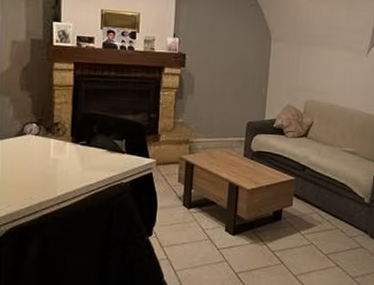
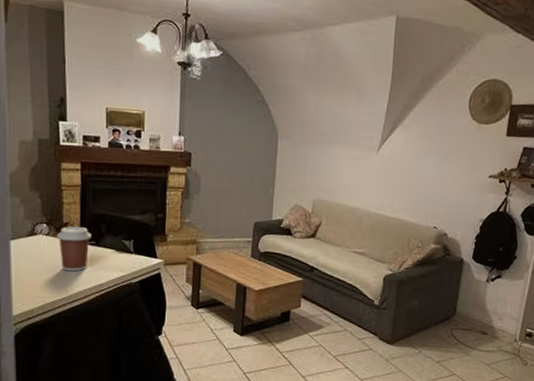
coffee cup: none [46,126,83,172] -> present [56,226,92,272]

